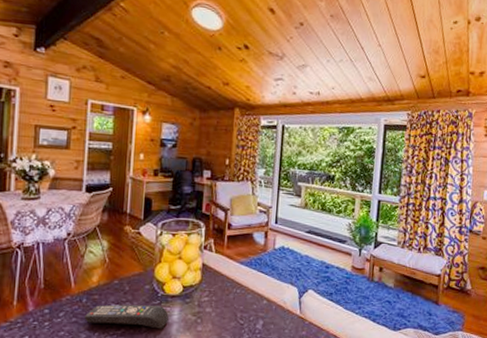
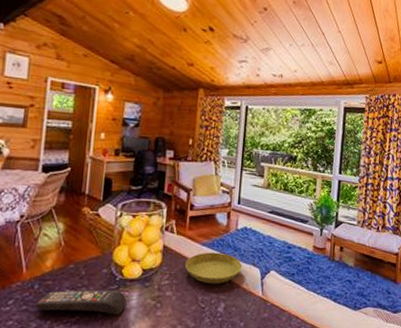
saucer: none [224,270,280,302] -> present [185,252,243,284]

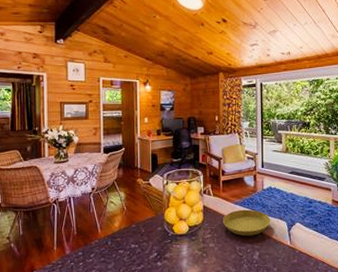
remote control: present [36,290,127,315] -> none [111,244,179,264]

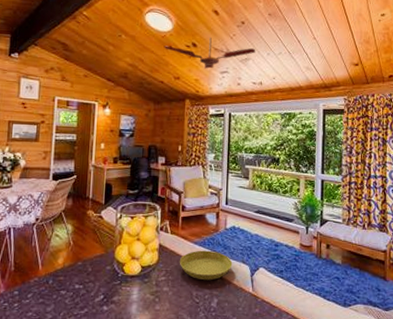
ceiling fan: none [195,12,283,43] -> present [163,37,256,69]

